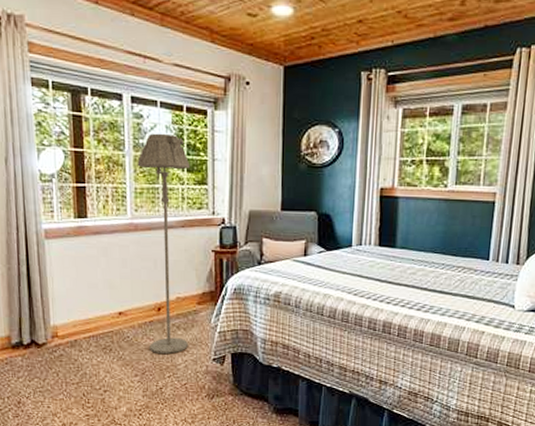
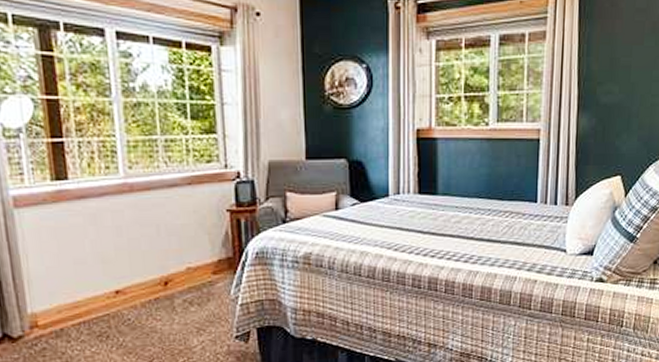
floor lamp: present [137,133,191,354] -> none [128,74,204,336]

